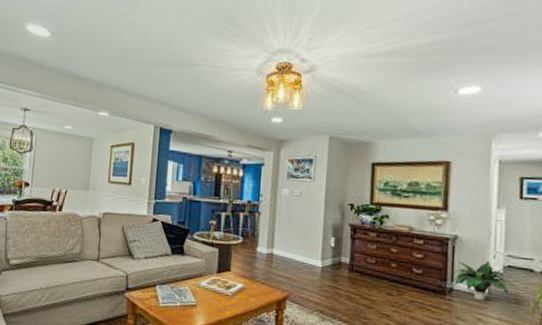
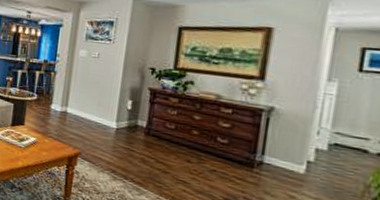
potted plant: present [452,261,516,301] -> none [263,134,343,178]

